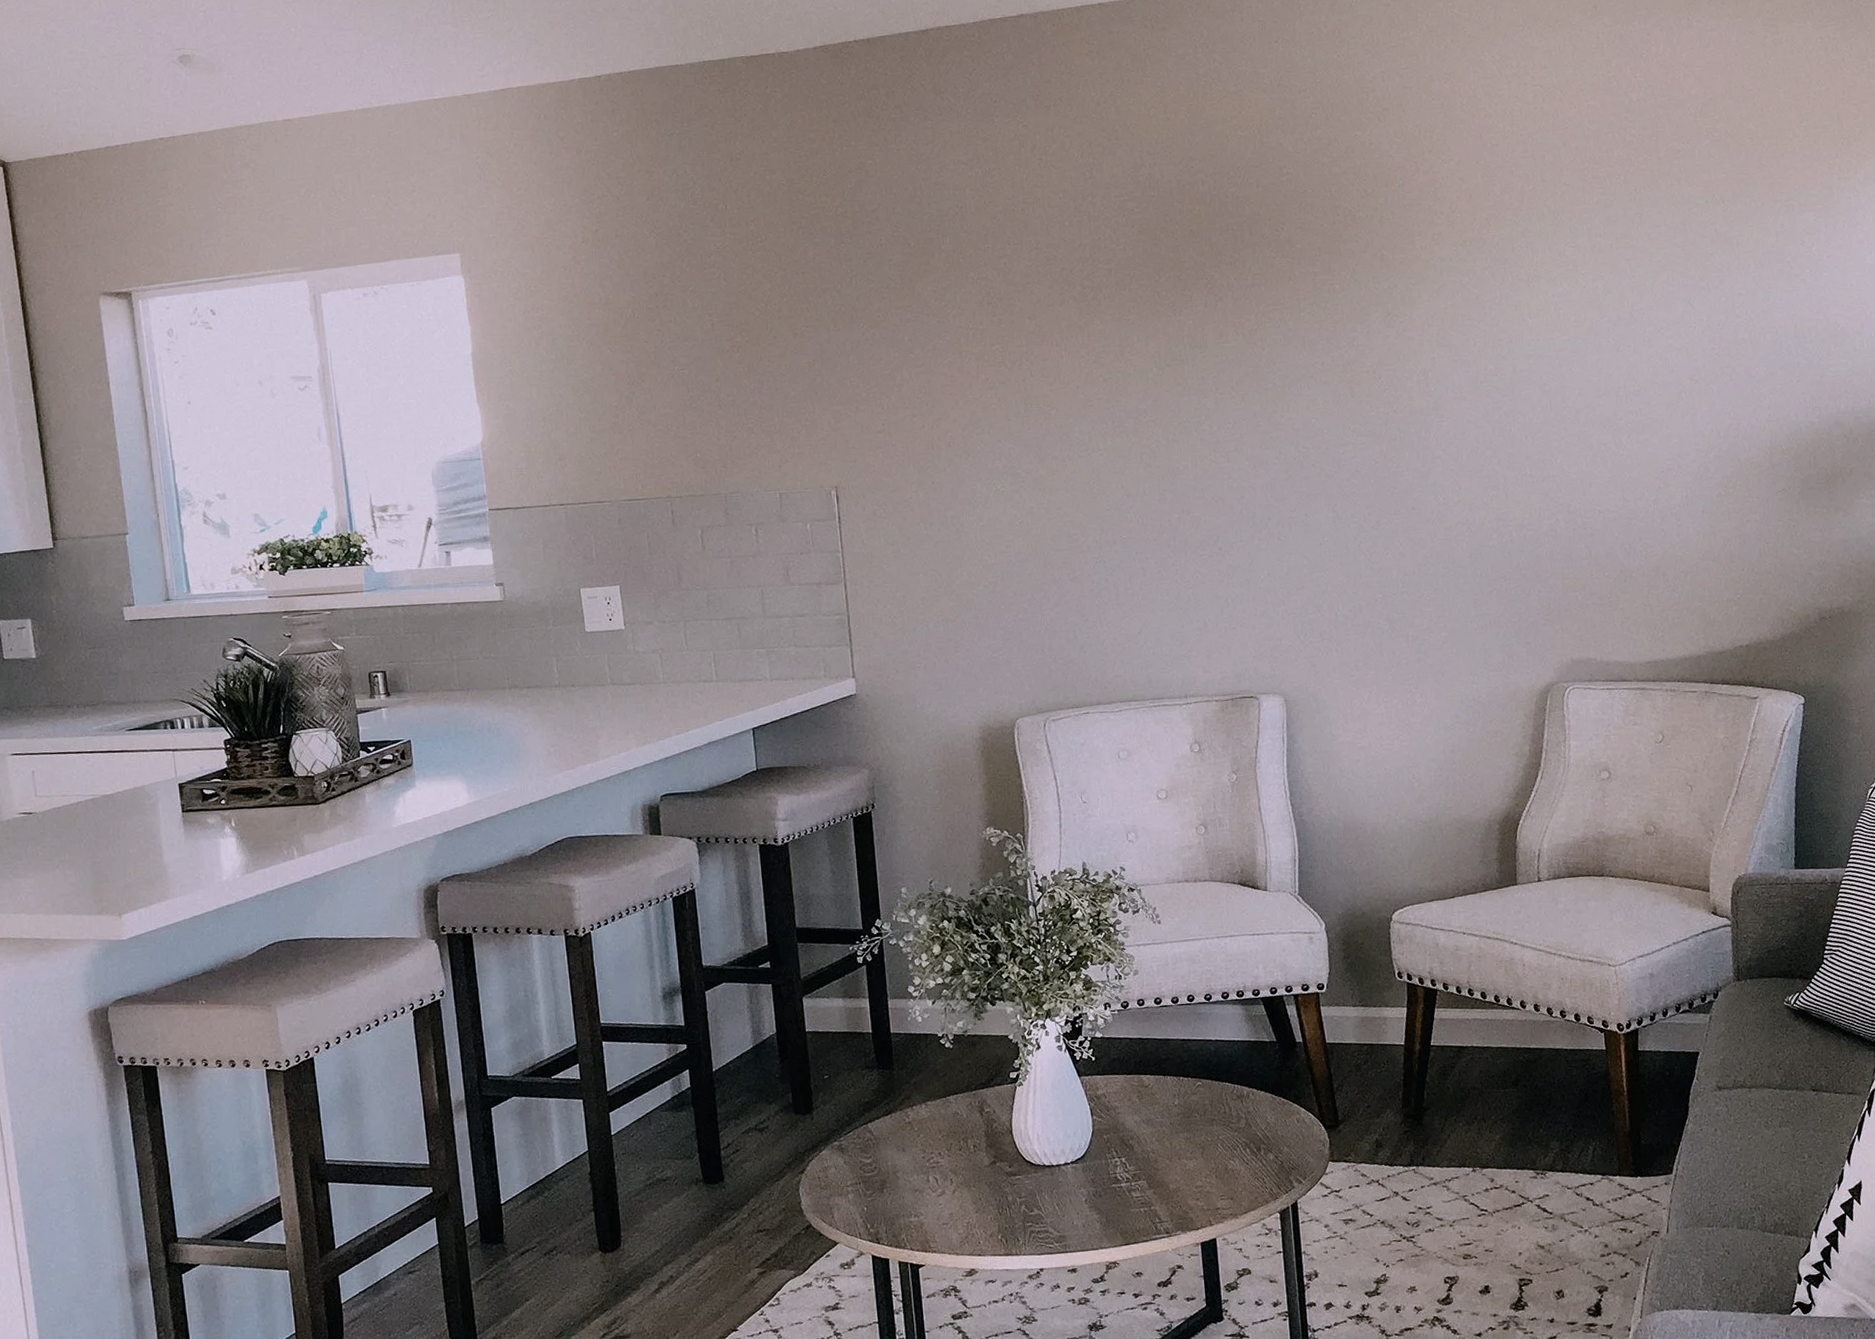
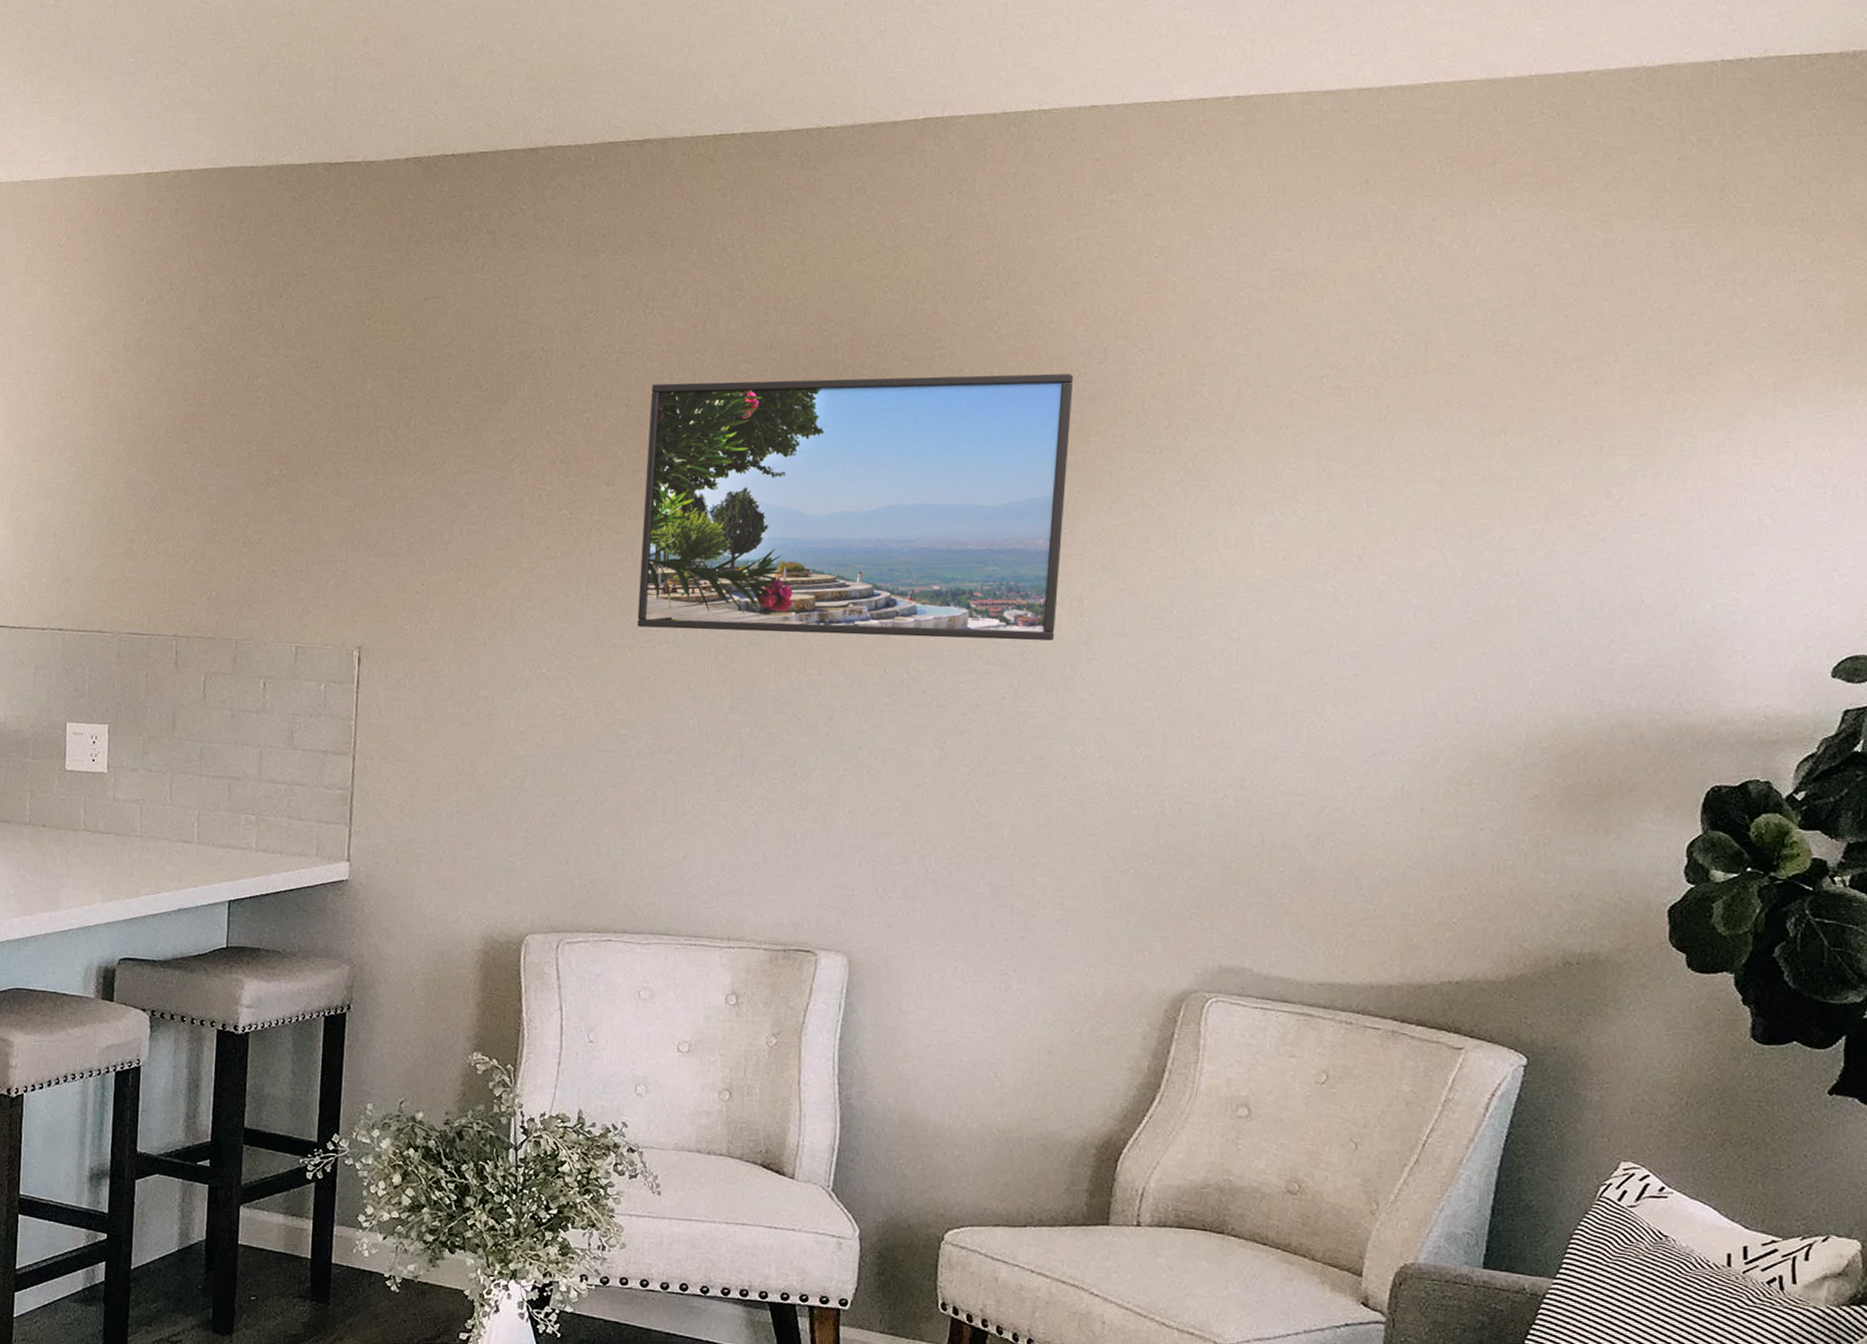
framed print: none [1055,186,1410,440] -> present [637,373,1074,641]

